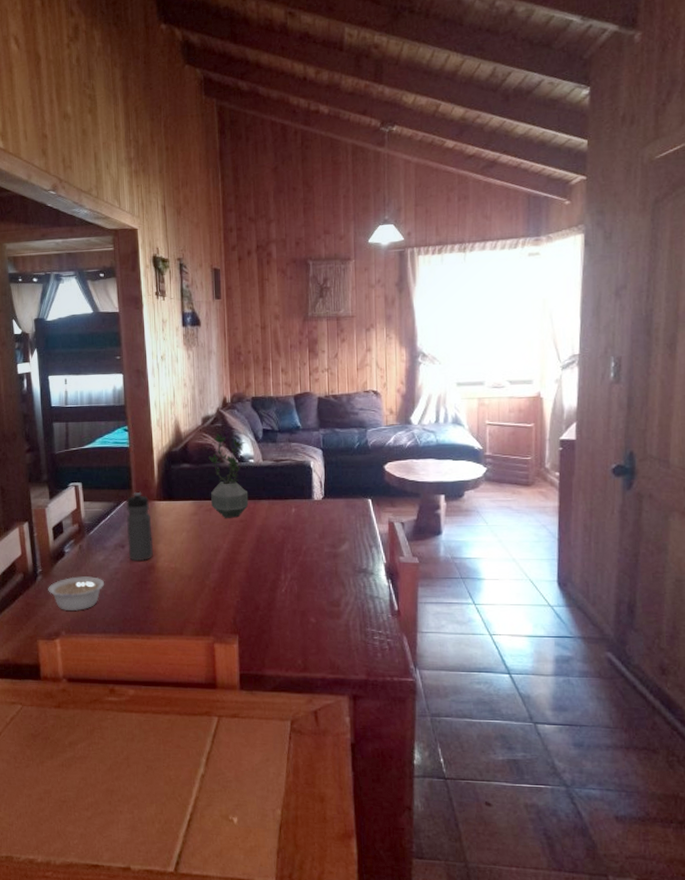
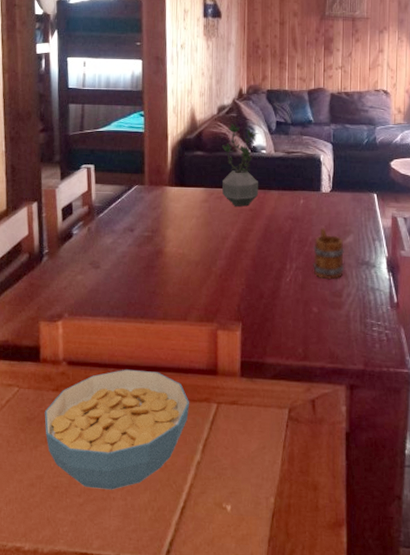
legume: present [48,576,105,612] -> none [53,258,112,294]
cereal bowl: none [48,684,191,804] -> present [44,369,190,490]
water bottle: present [126,491,154,561] -> none [136,176,163,245]
mug: none [308,536,341,588] -> present [313,228,345,279]

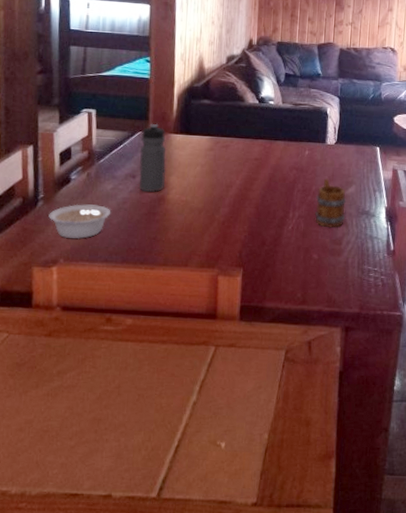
cereal bowl: present [44,369,190,490] -> none [35,314,188,432]
legume: none [53,258,112,294] -> present [49,204,111,240]
water bottle: none [136,176,163,245] -> present [139,123,166,192]
potted plant: present [222,123,259,207] -> none [228,73,268,156]

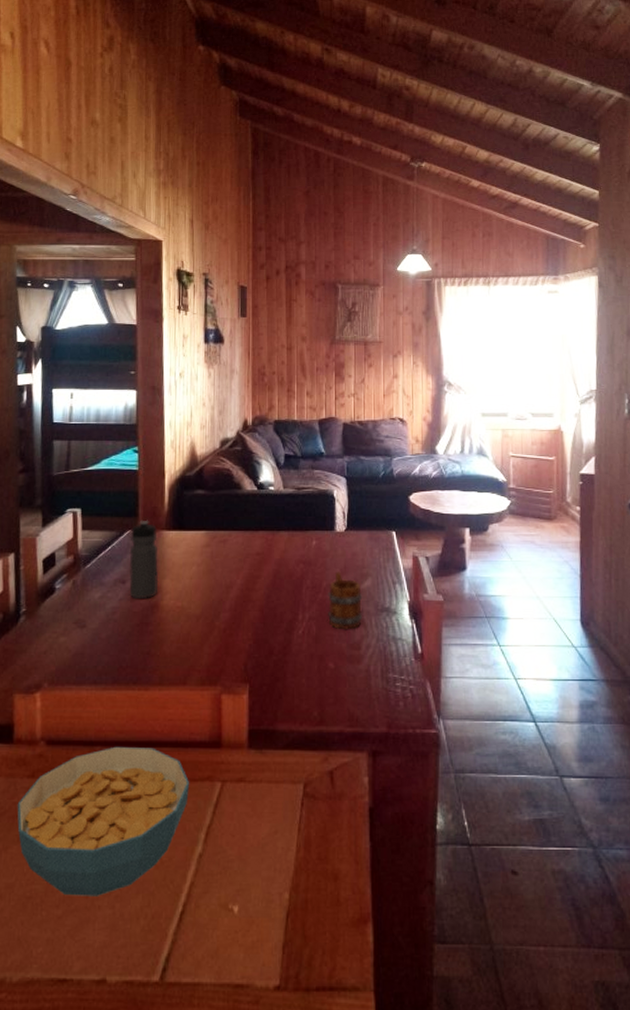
cereal bowl: none [35,314,188,432] -> present [17,746,190,896]
legume: present [49,204,111,240] -> none [31,617,100,659]

